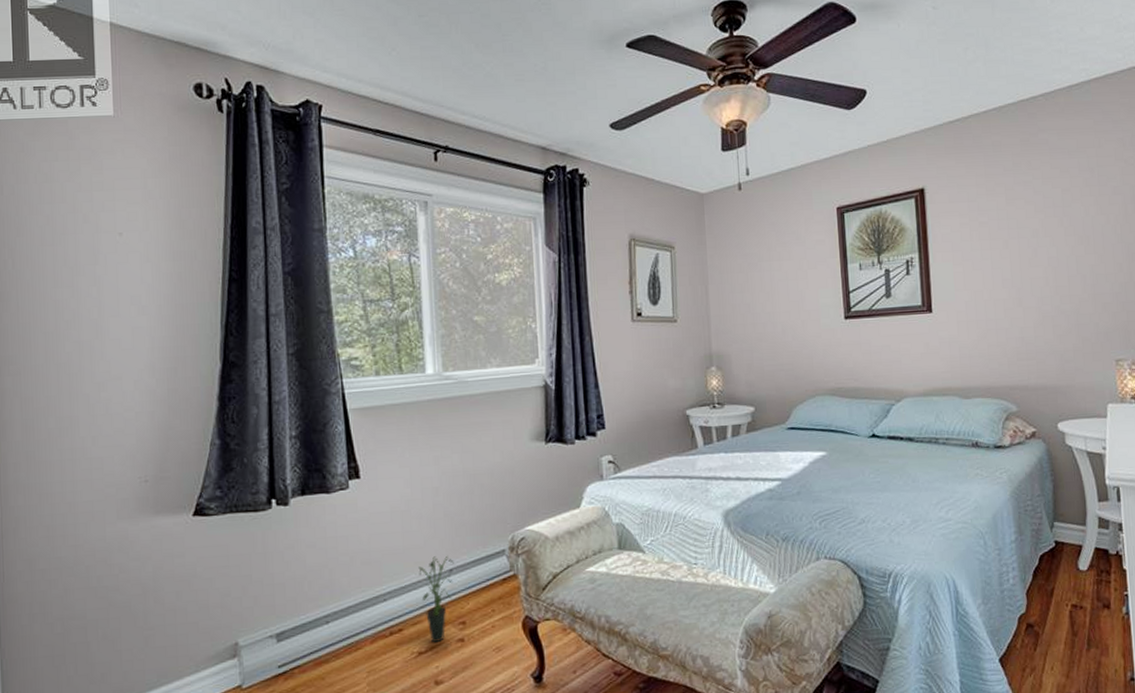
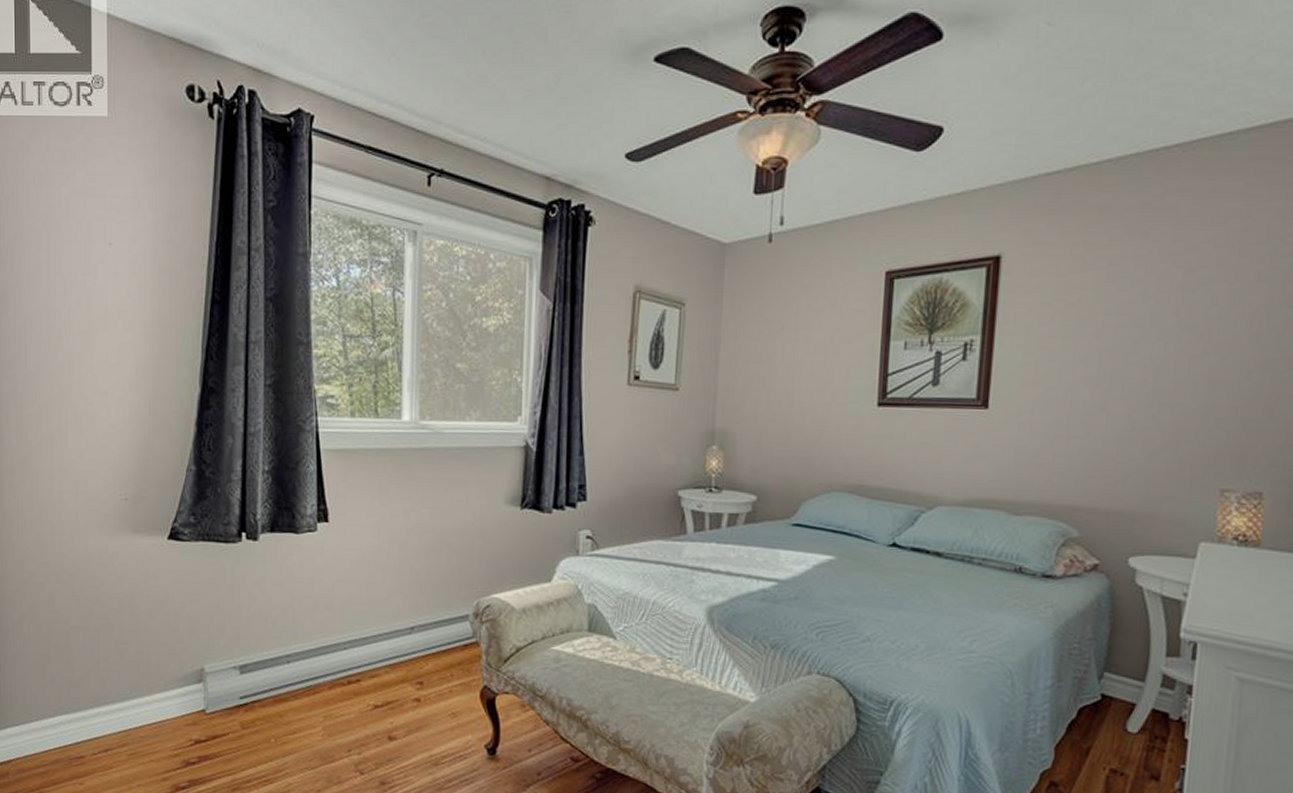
potted plant: present [418,555,454,643] -> none [380,611,416,699]

